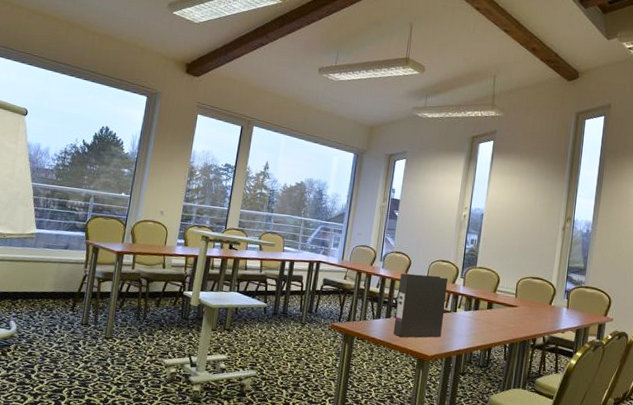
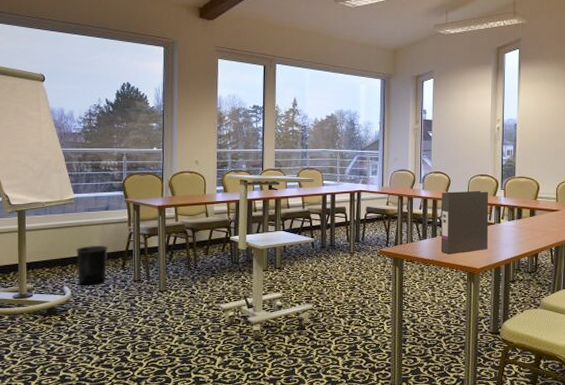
waste bin: none [26,282,62,324] -> present [75,246,109,286]

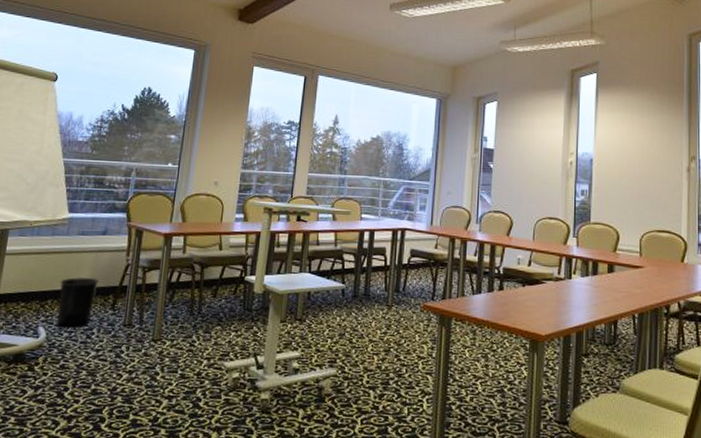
binder: present [441,190,489,254] -> none [498,236,558,315]

